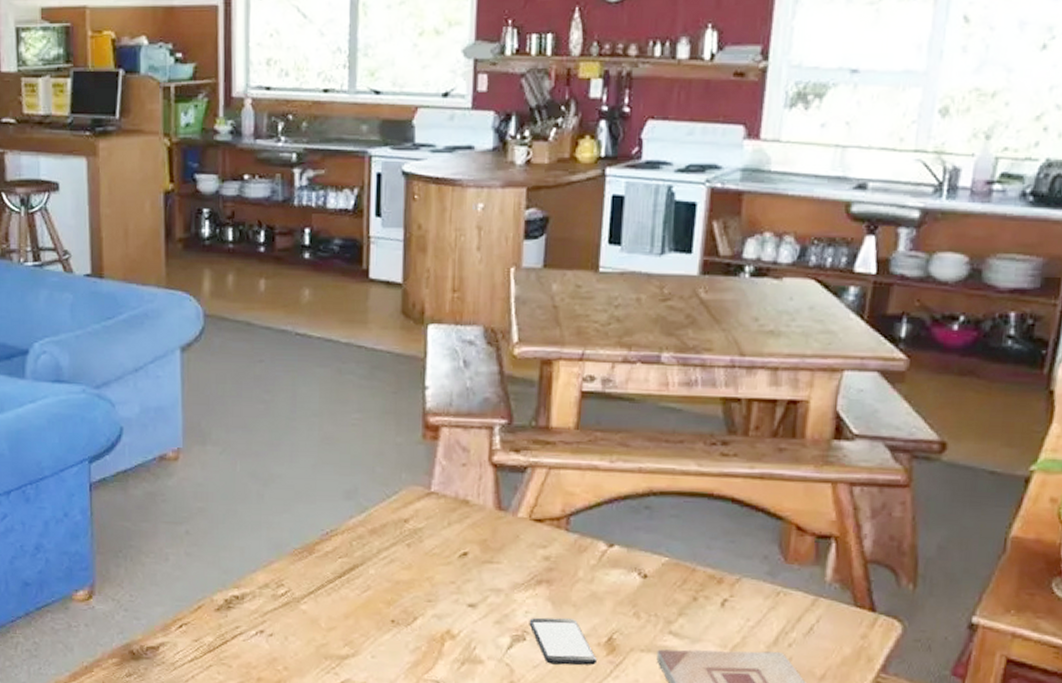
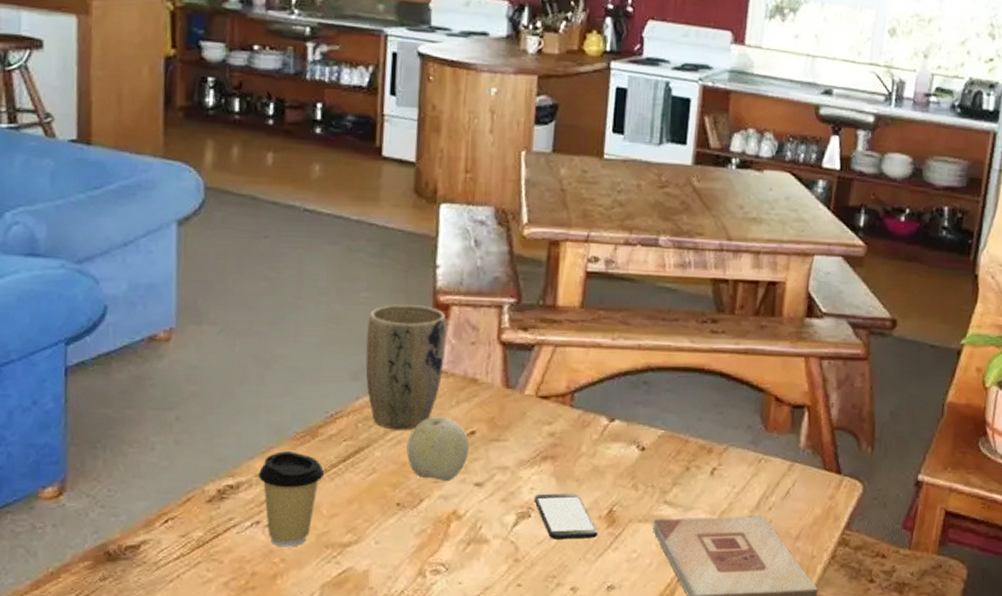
coffee cup: none [260,566,321,657] -> present [257,451,324,547]
plant pot: none [358,426,437,550] -> present [365,304,447,430]
fruit: none [400,536,462,601] -> present [406,416,469,481]

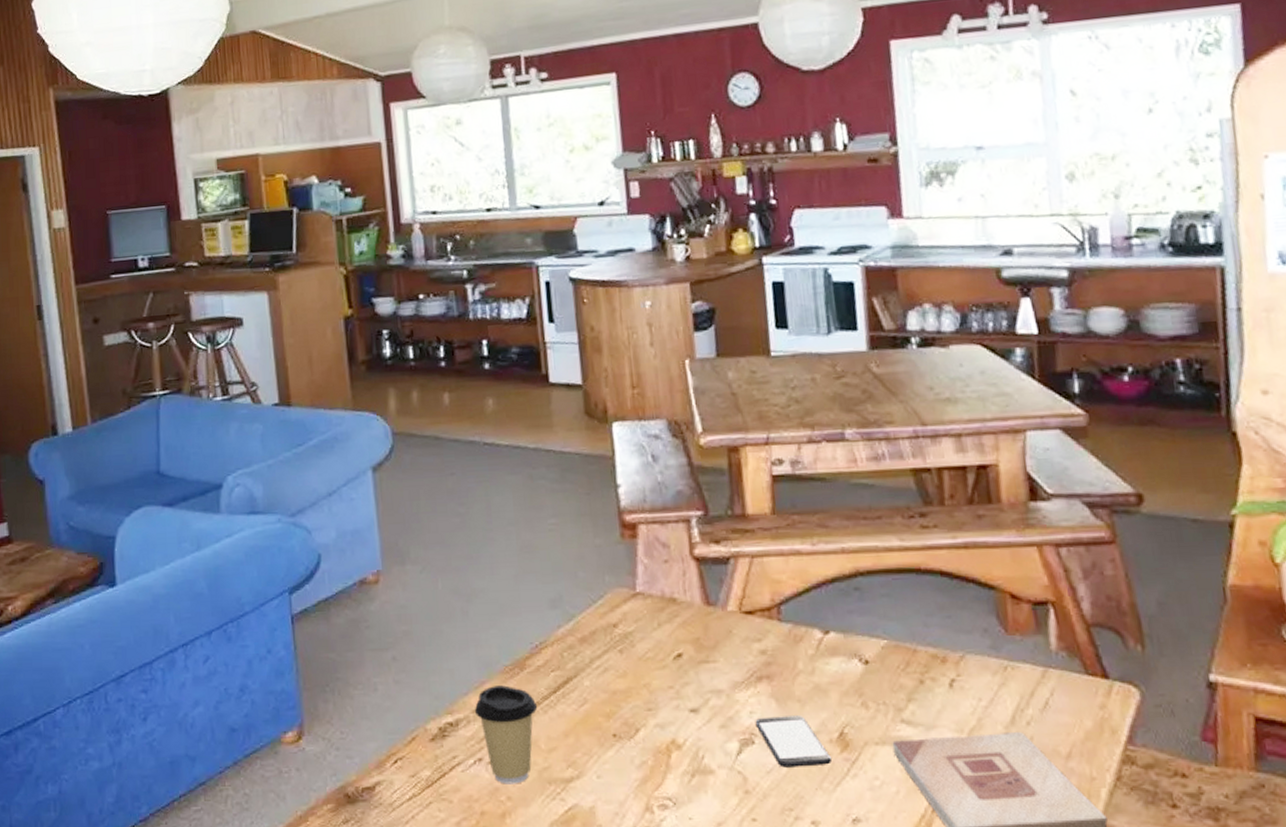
plant pot: present [365,304,447,430] -> none [558,527,640,657]
fruit: present [406,416,469,481] -> none [614,639,679,708]

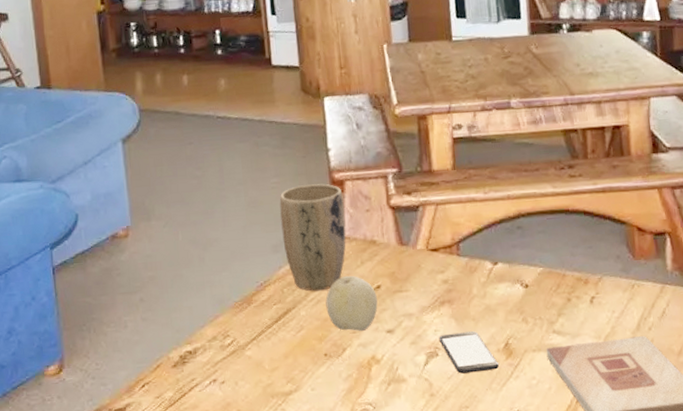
coffee cup: present [474,685,537,784] -> none [209,318,262,400]
plant pot: none [558,527,640,657] -> present [279,184,346,291]
fruit: none [614,639,679,708] -> present [325,275,378,331]

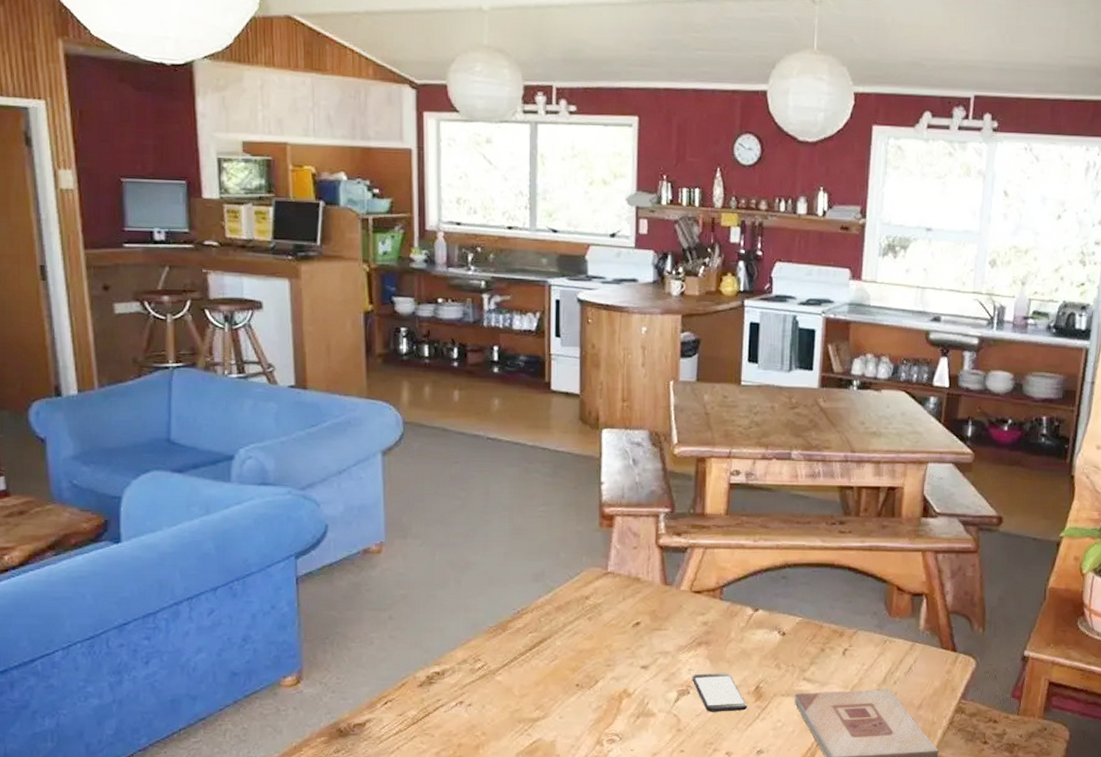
plant pot: present [279,184,346,291] -> none [545,516,612,623]
fruit: present [325,275,378,331] -> none [583,610,635,665]

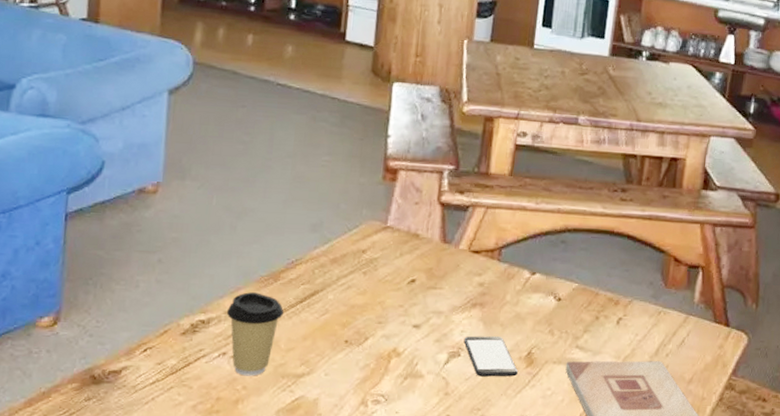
coffee cup: none [459,643,514,723] -> present [226,292,283,376]

